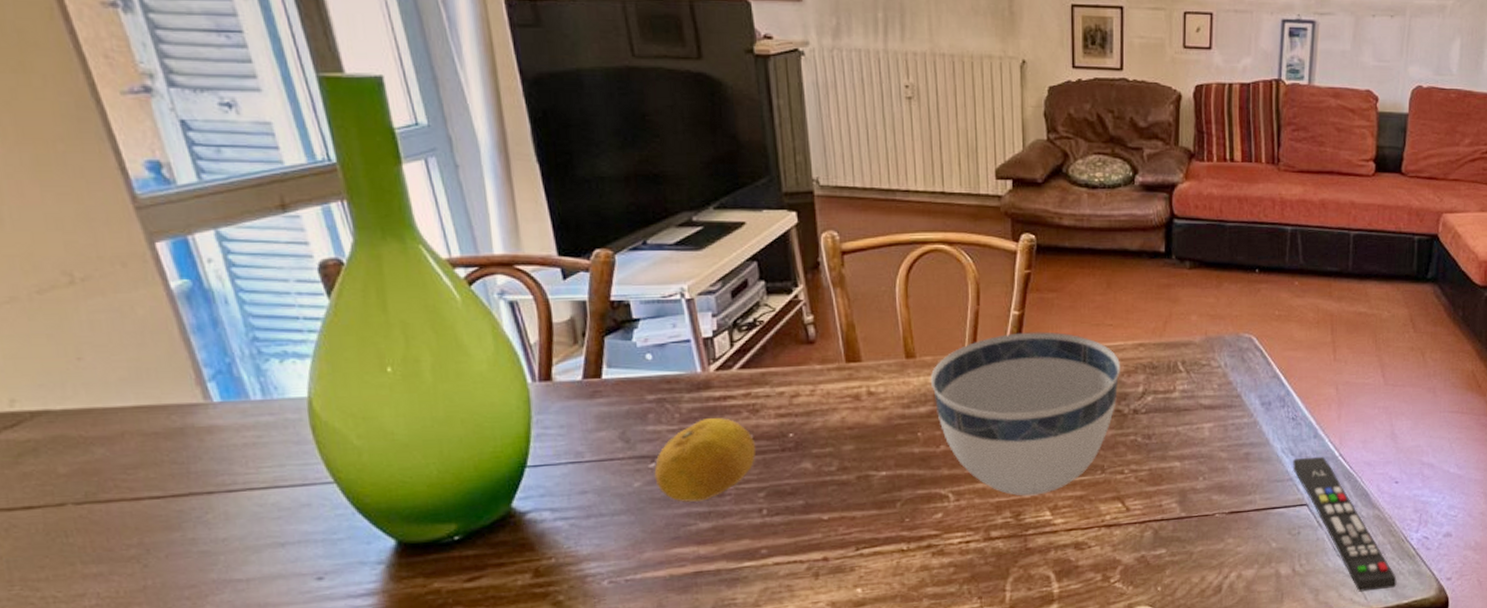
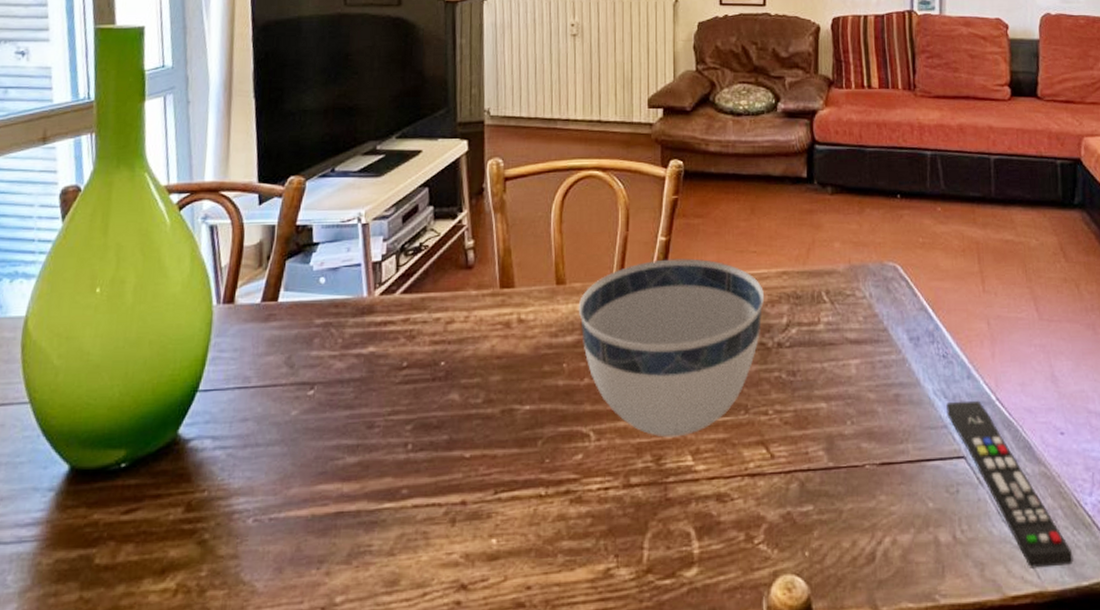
fruit: present [654,417,757,502] -> none [311,343,409,434]

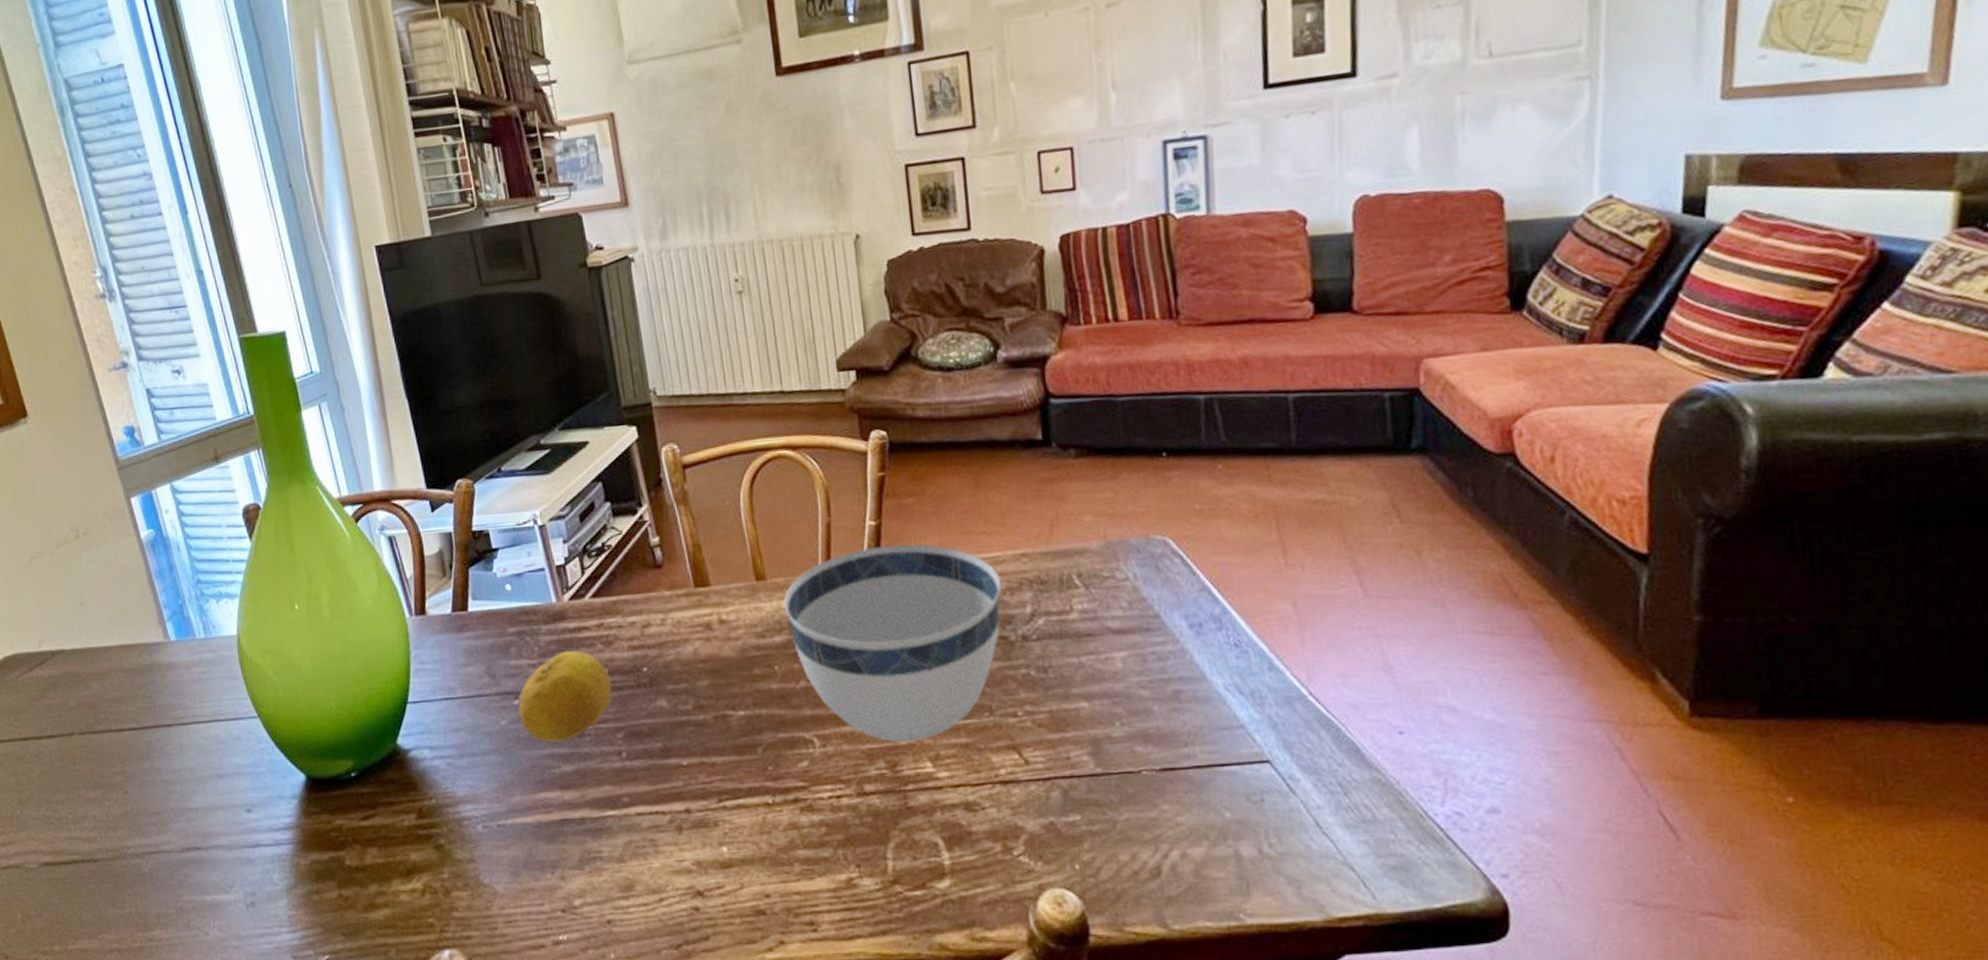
fruit: none [311,343,409,434] -> present [518,650,612,743]
remote control: present [946,400,1073,568] -> none [1242,695,1420,887]

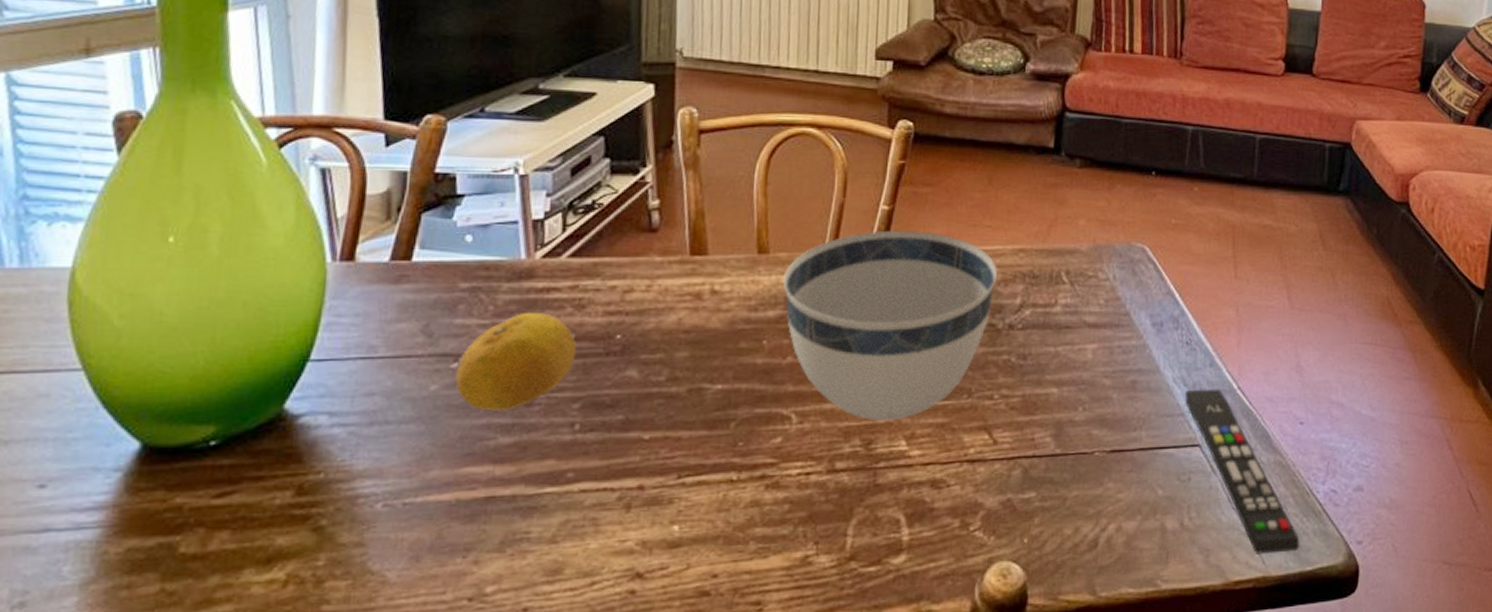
remote control: none [1242,695,1420,887] -> present [1185,388,1300,554]

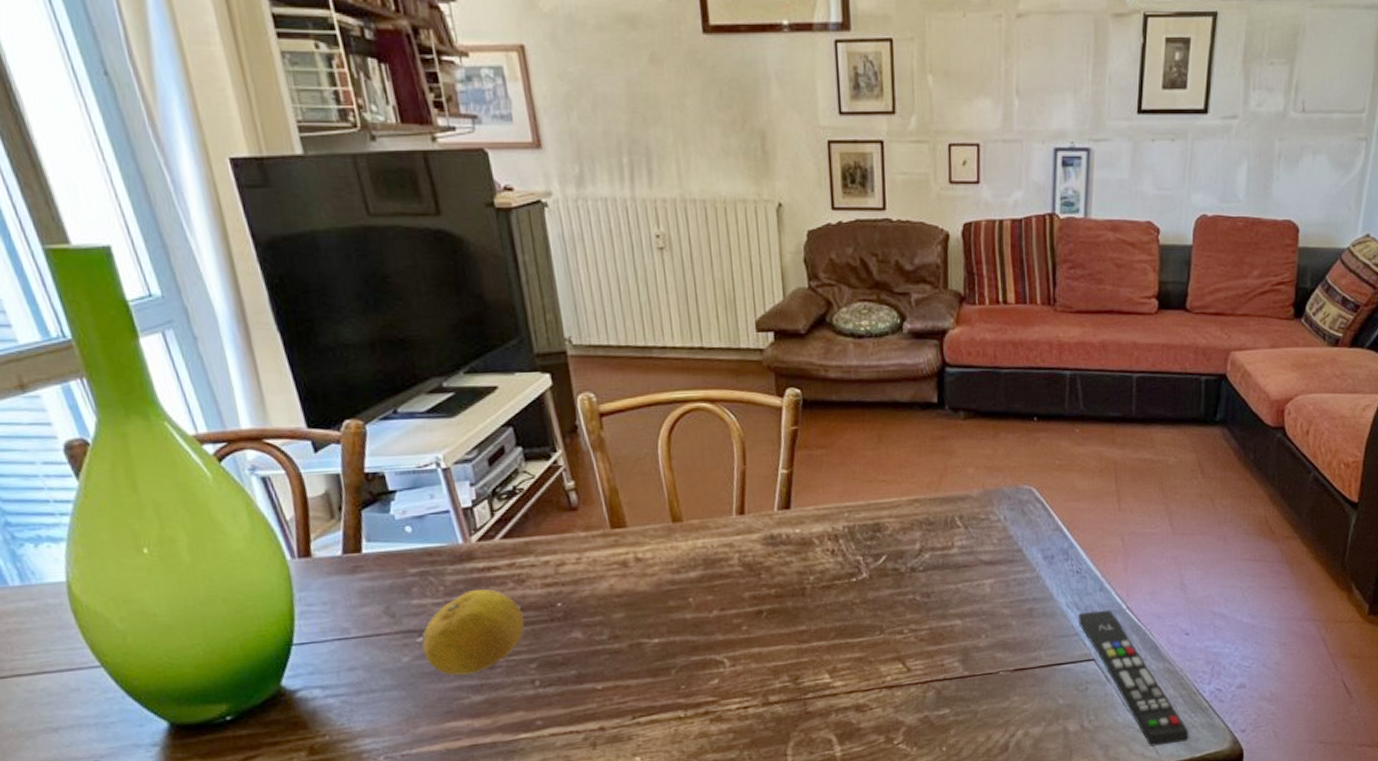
bowl: present [782,230,998,421] -> none [698,490,896,660]

